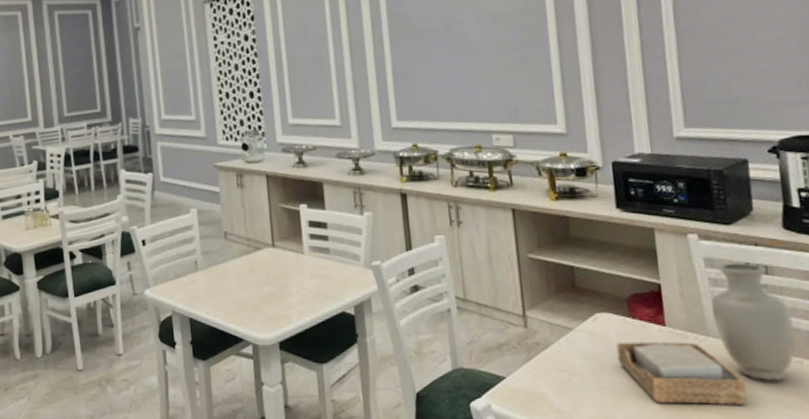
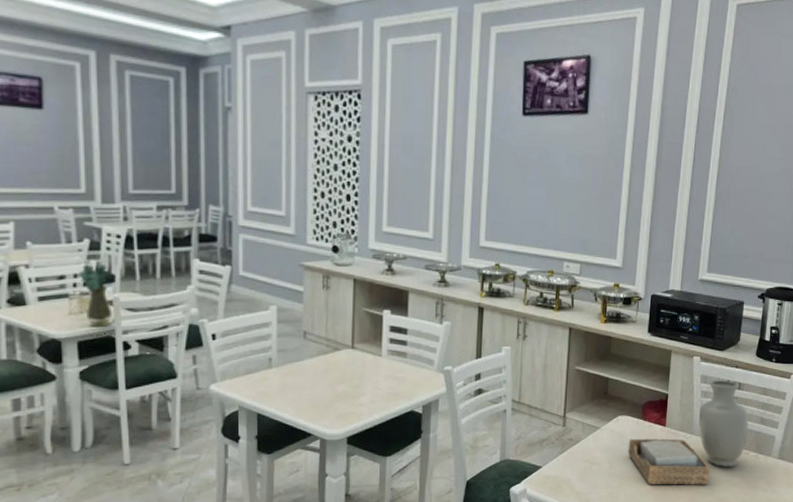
vase: none [30,180,59,240] -> present [77,261,113,328]

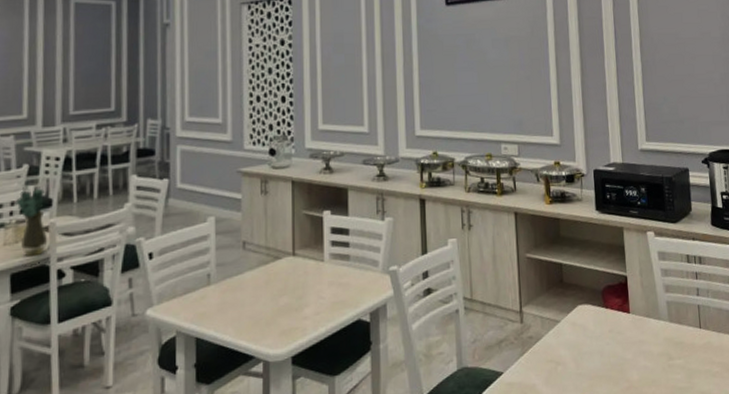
napkin holder: present [627,438,710,485] -> none [592,326,686,383]
vase: present [699,380,749,467] -> none [663,254,719,355]

